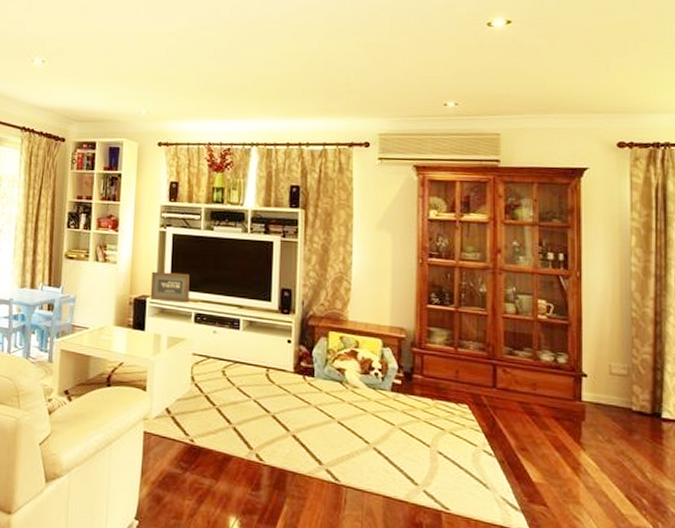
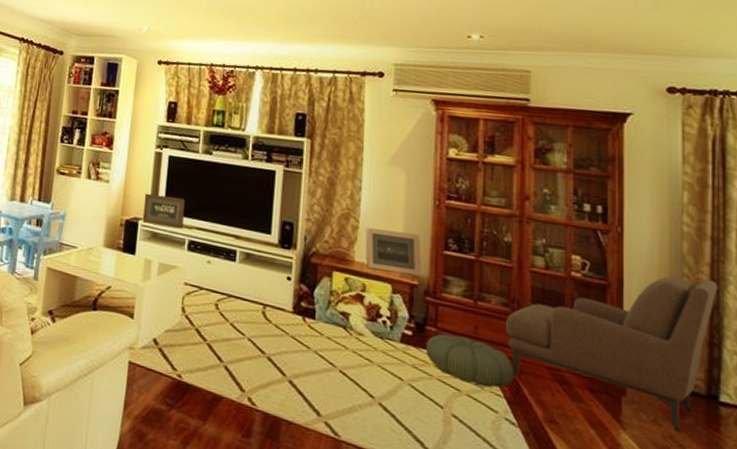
picture frame: none [357,289,408,330] -> present [365,228,421,276]
pouf: none [414,380,490,425] -> present [426,333,514,388]
armchair: none [483,311,661,448] -> present [506,275,718,432]

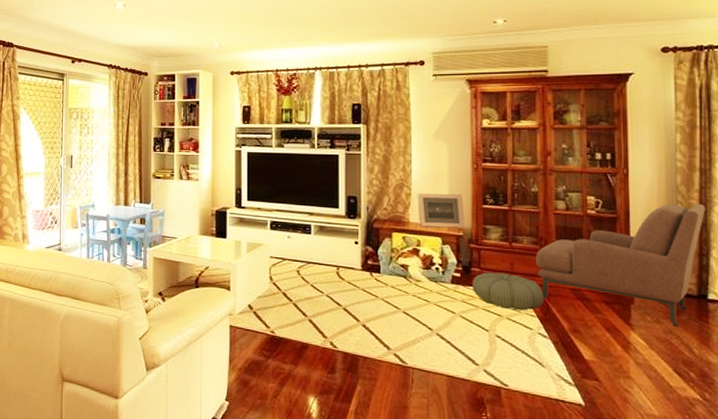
picture frame: present [142,193,185,229] -> none [230,186,264,213]

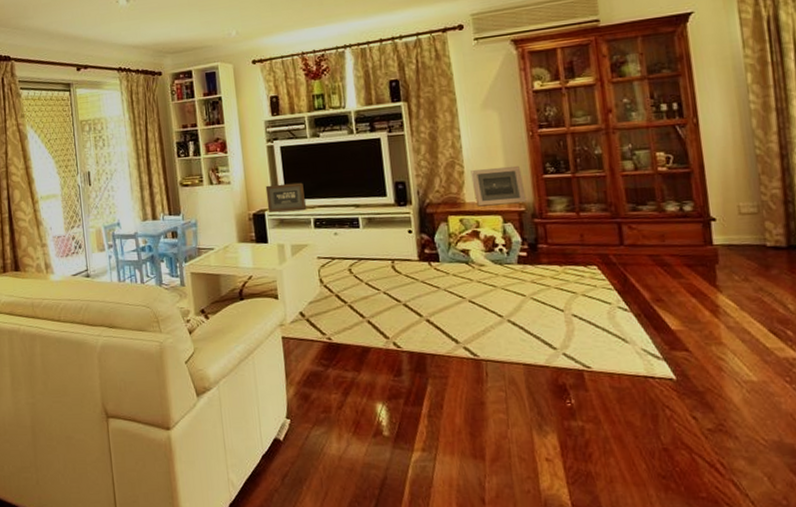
picture frame: none [230,186,264,213] -> present [265,182,306,213]
pouf: present [473,272,544,311] -> none [541,246,621,285]
armchair: present [536,203,706,327] -> none [607,146,787,283]

